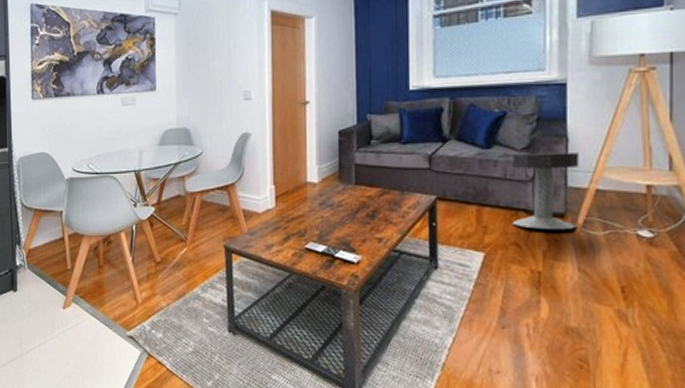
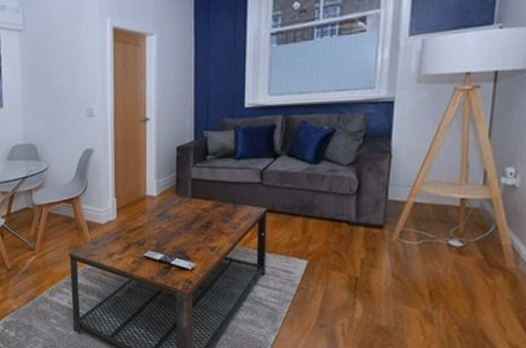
side table: present [512,152,579,229] -> none [335,168,401,239]

